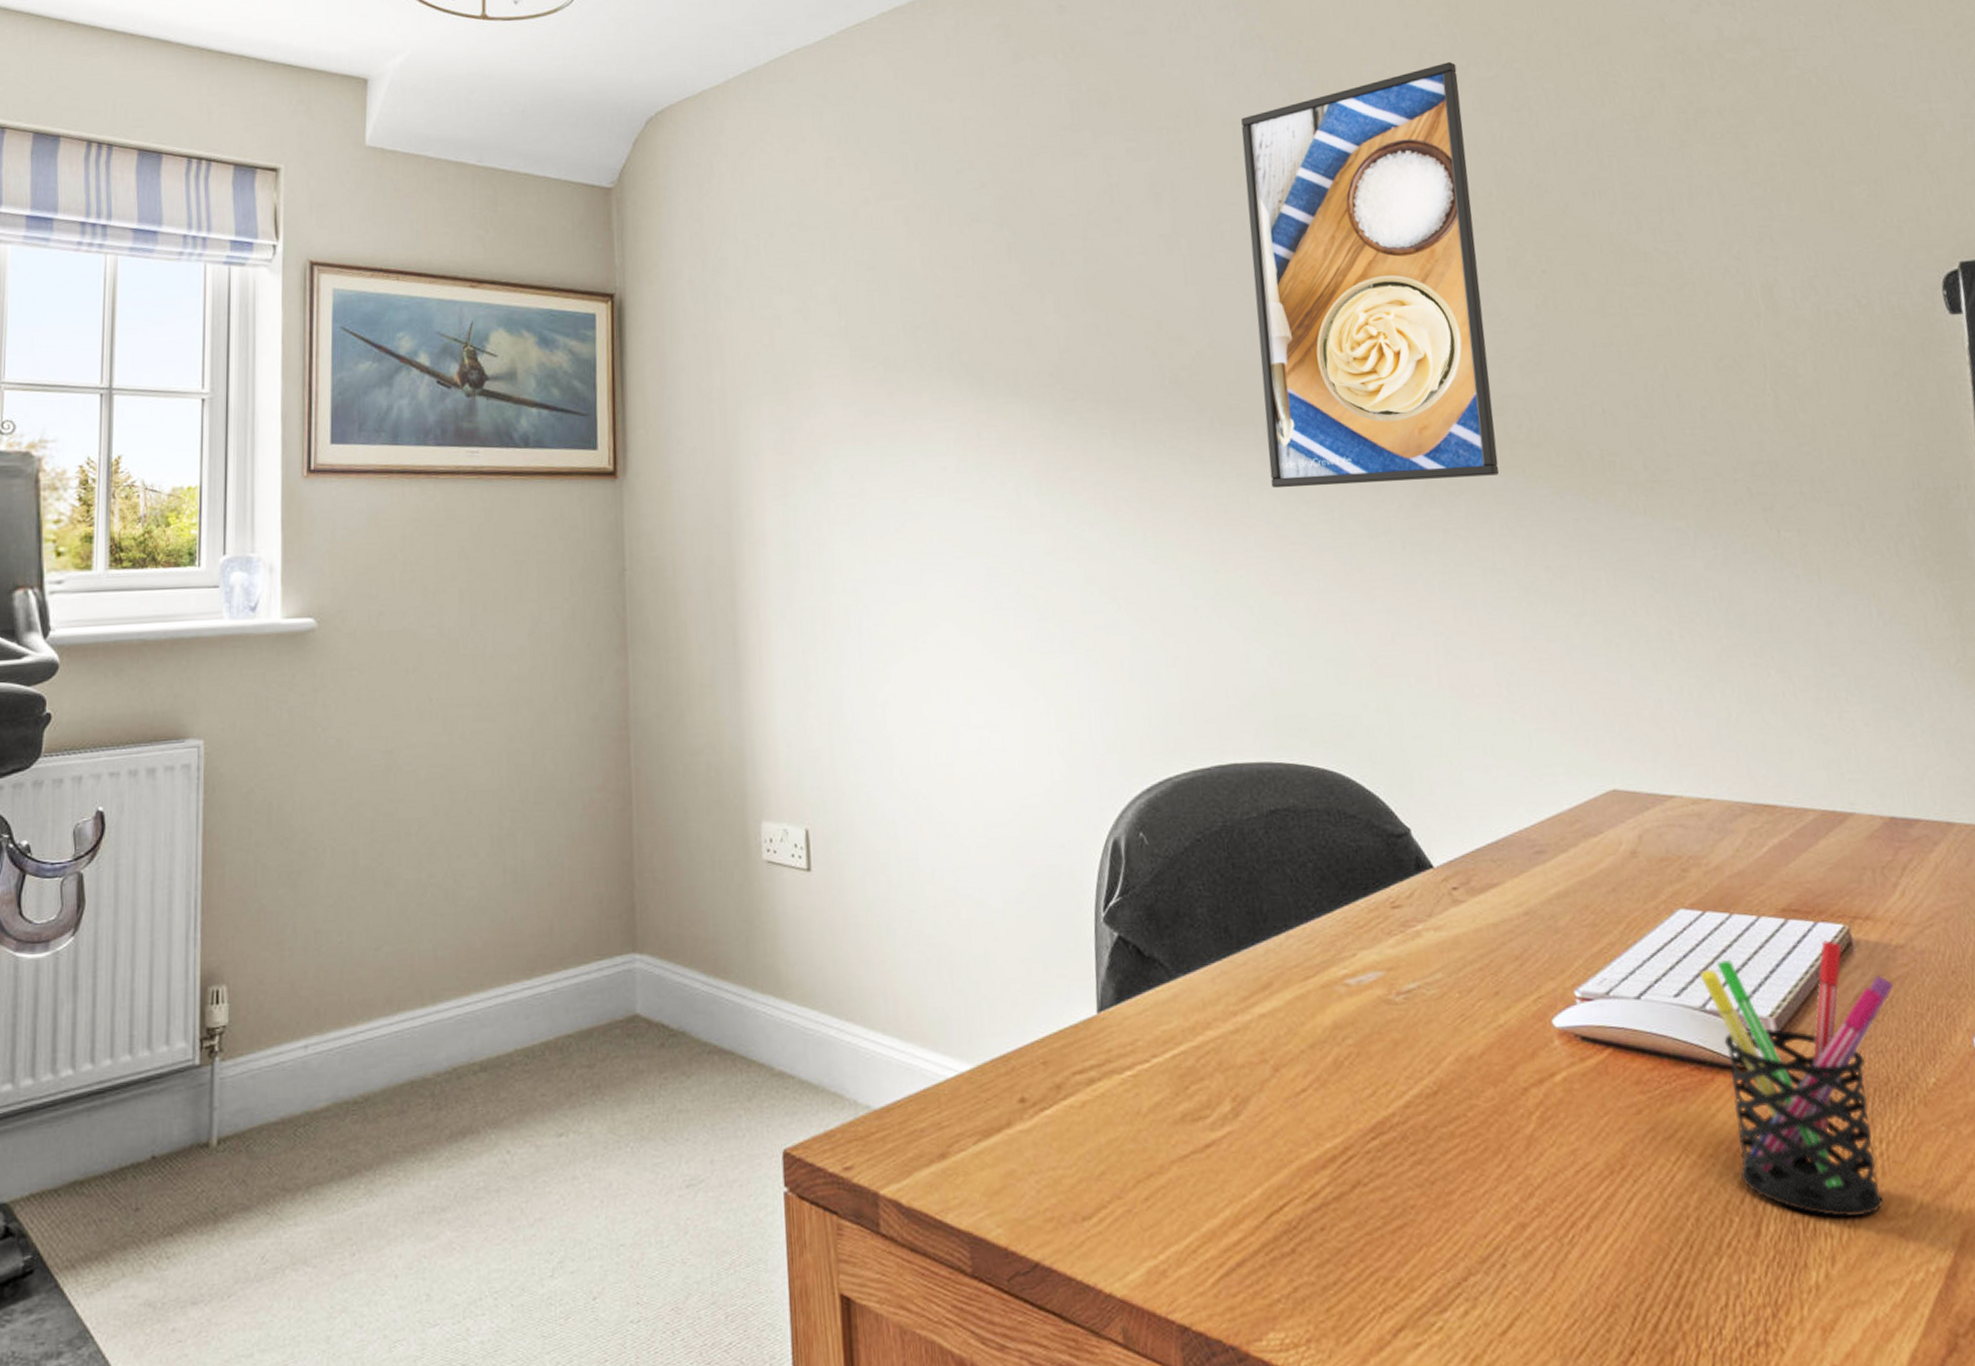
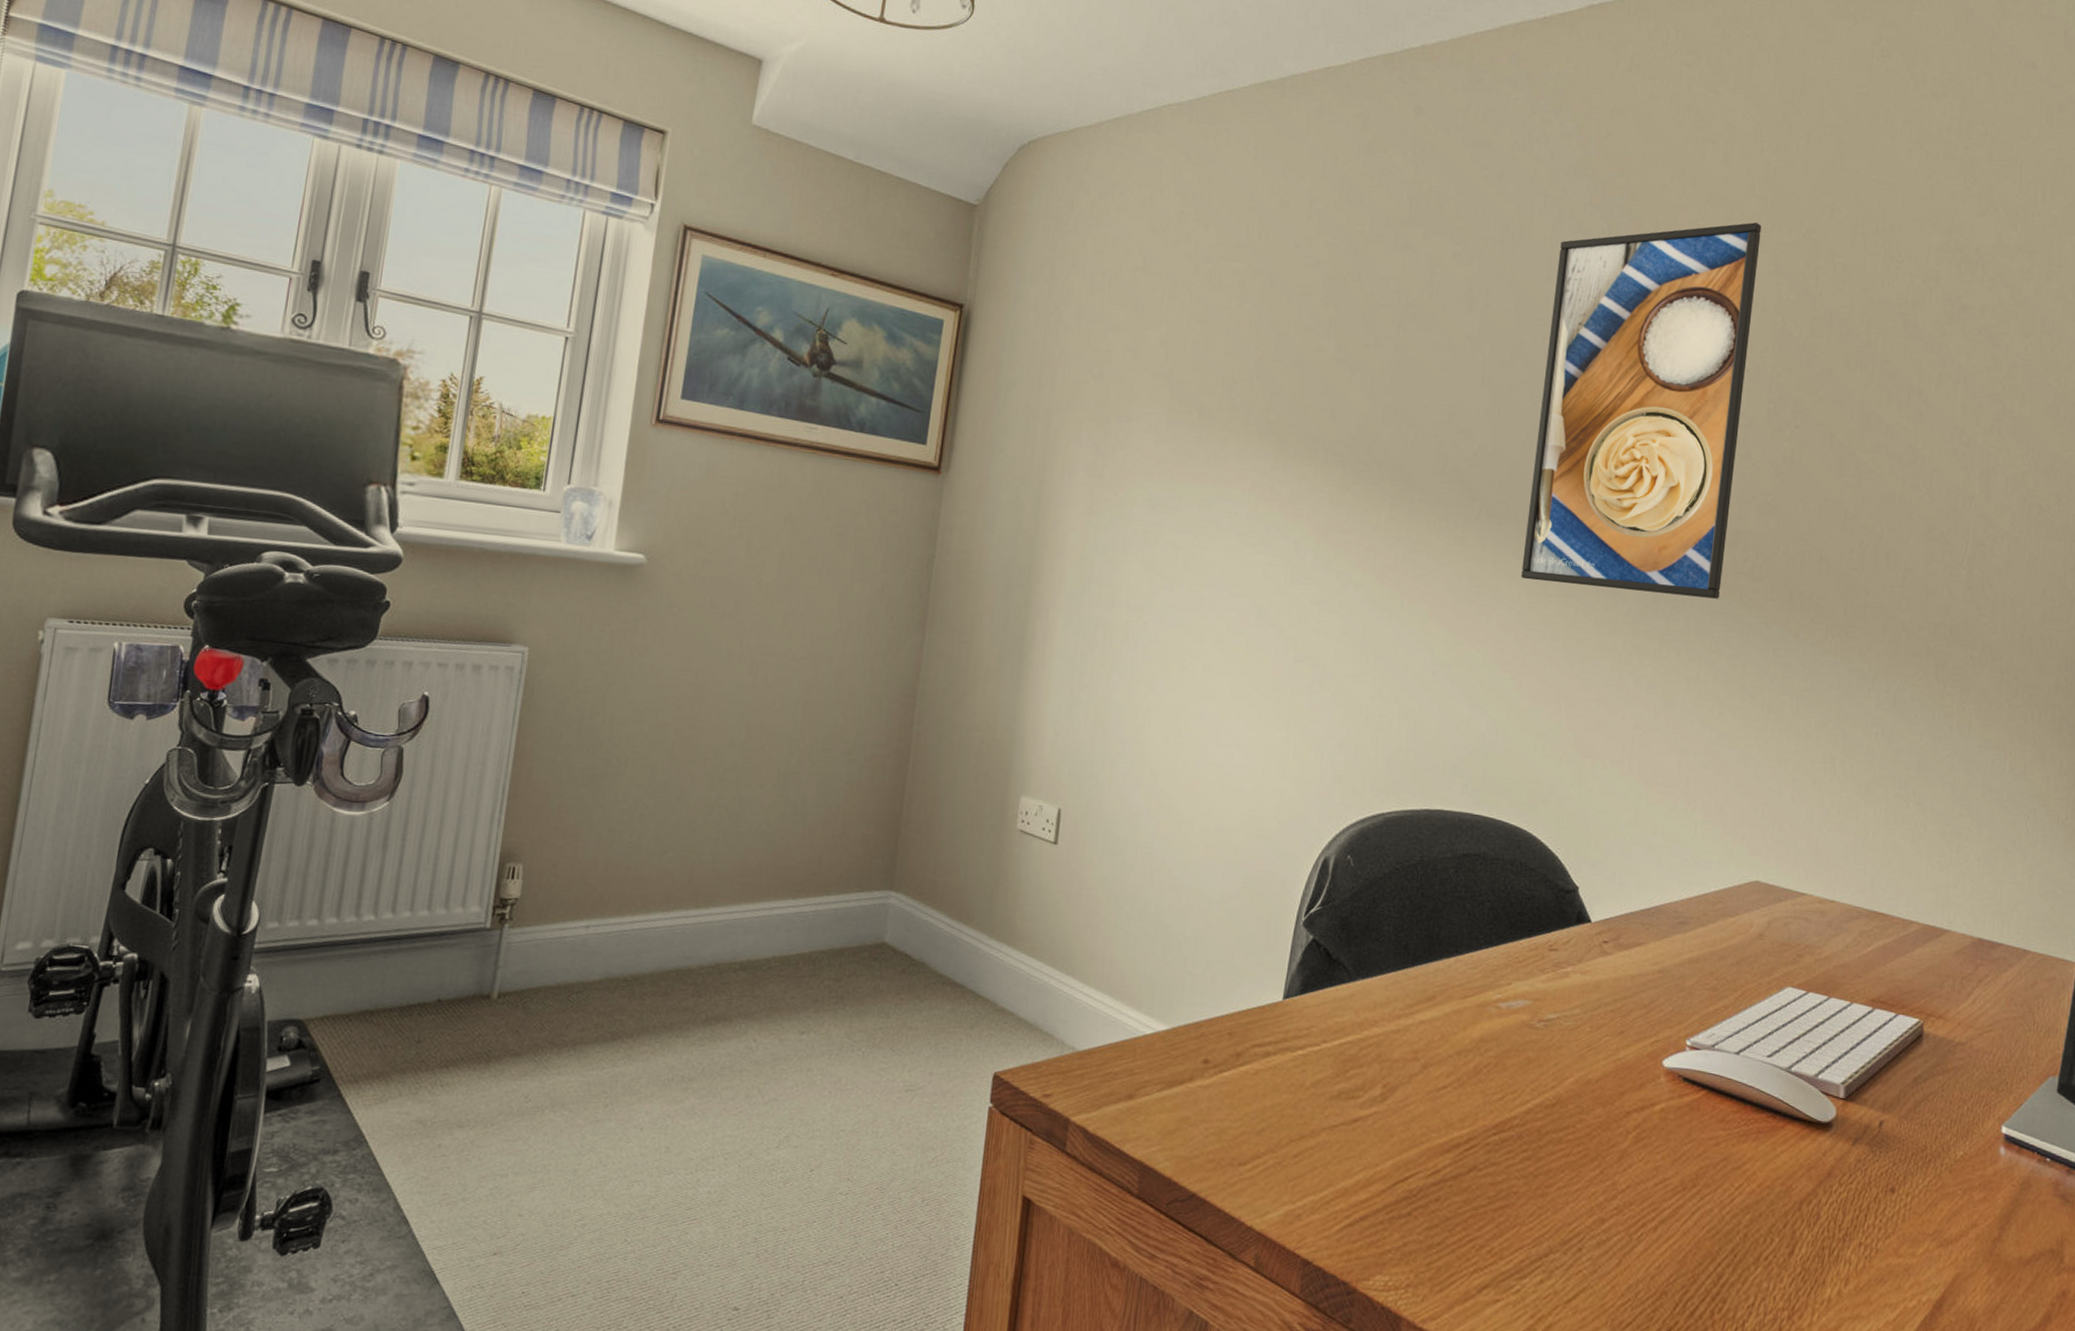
pen holder: present [1699,940,1894,1218] -> none [1788,1030,1948,1251]

